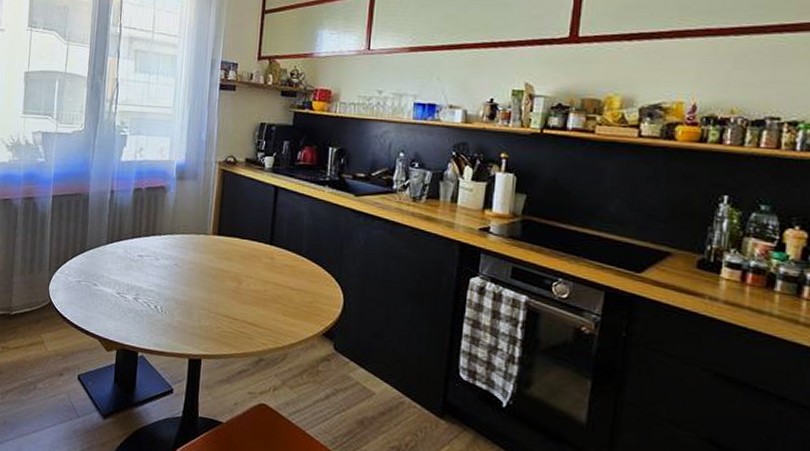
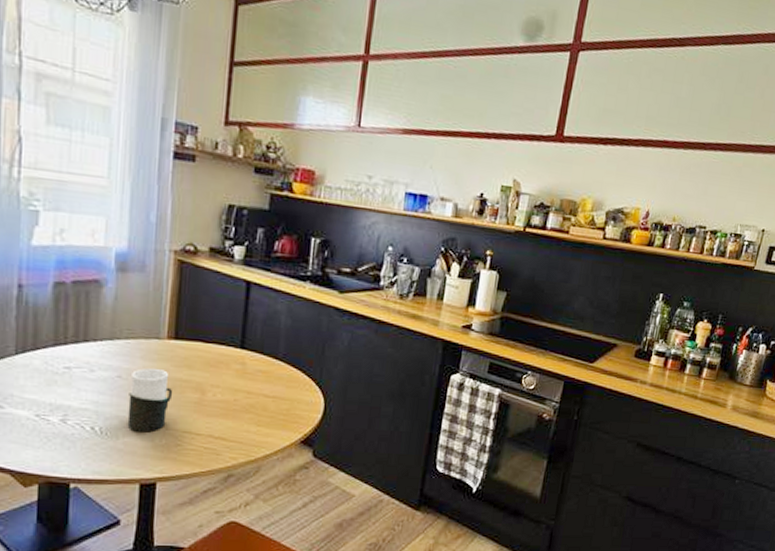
cup: none [181,258,216,314] -> present [127,368,173,433]

